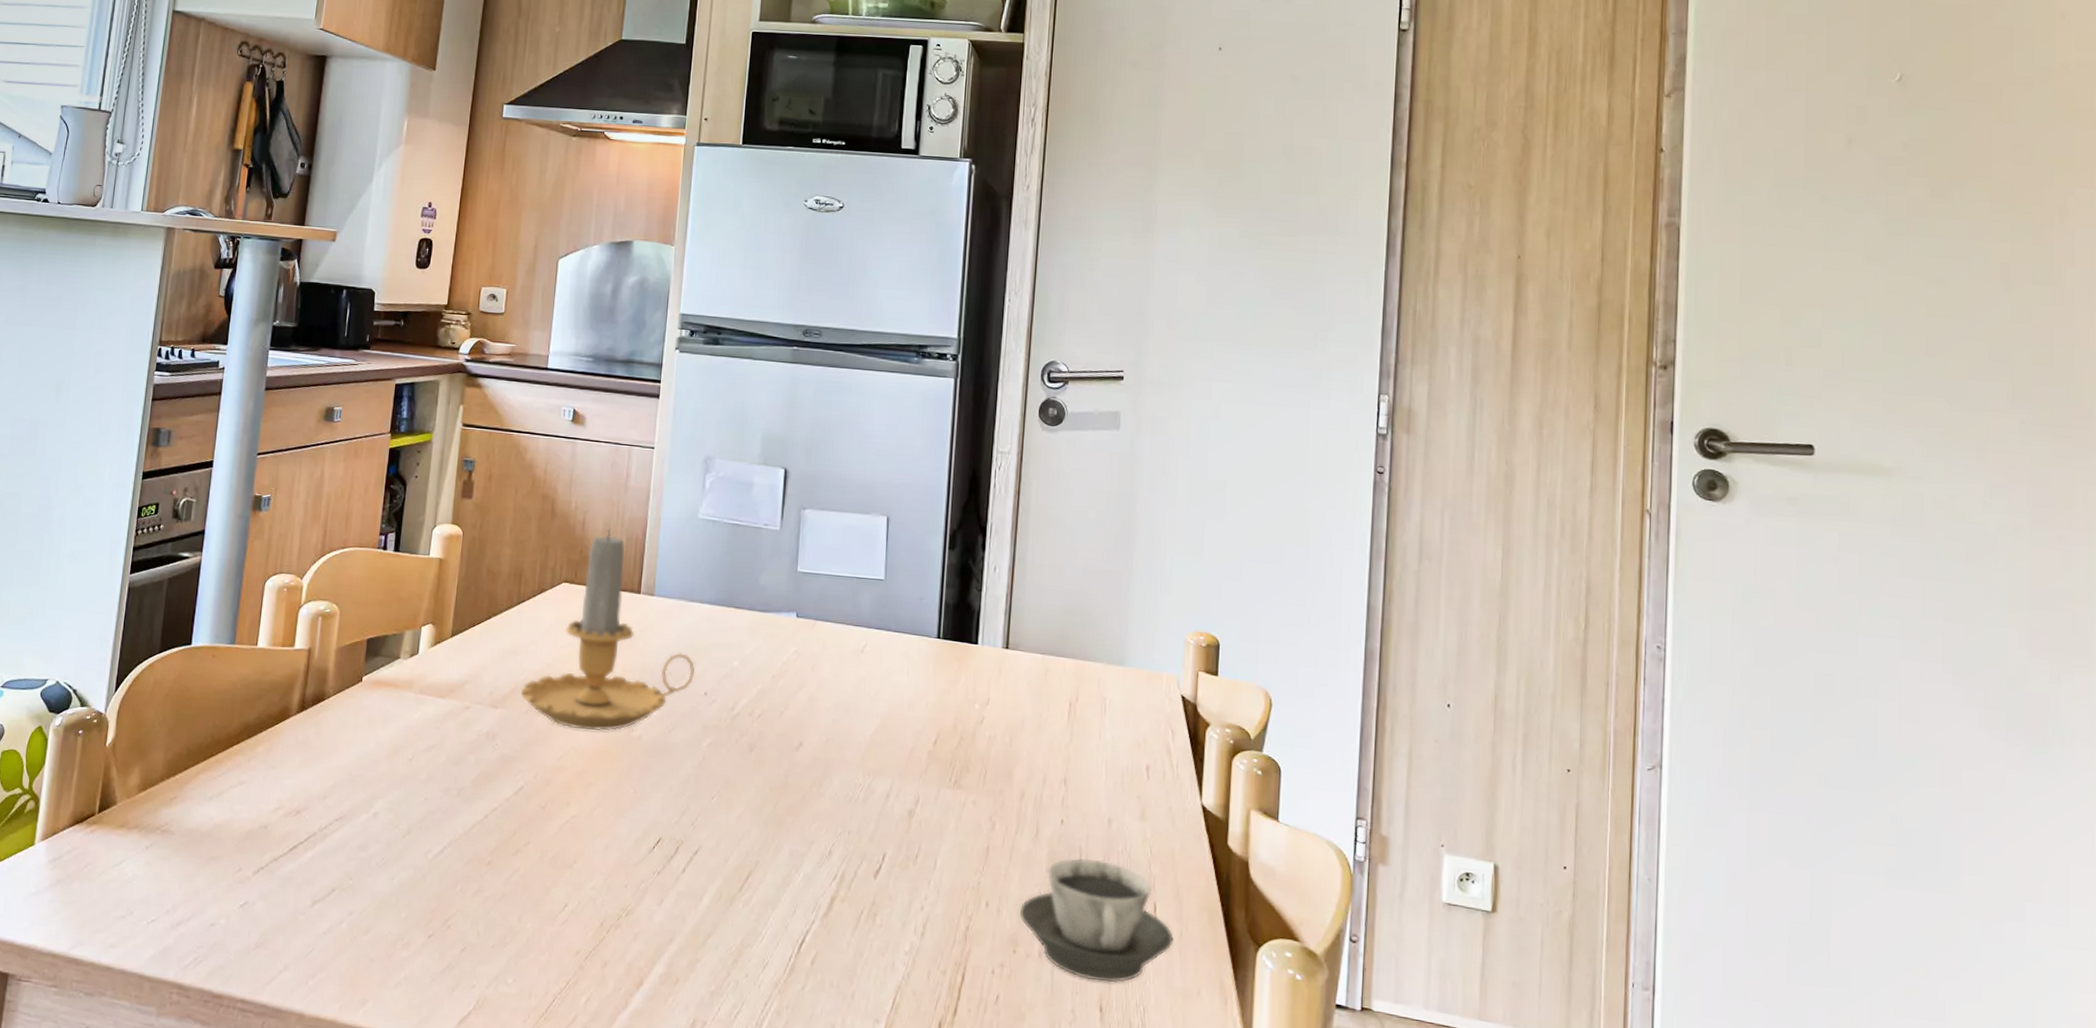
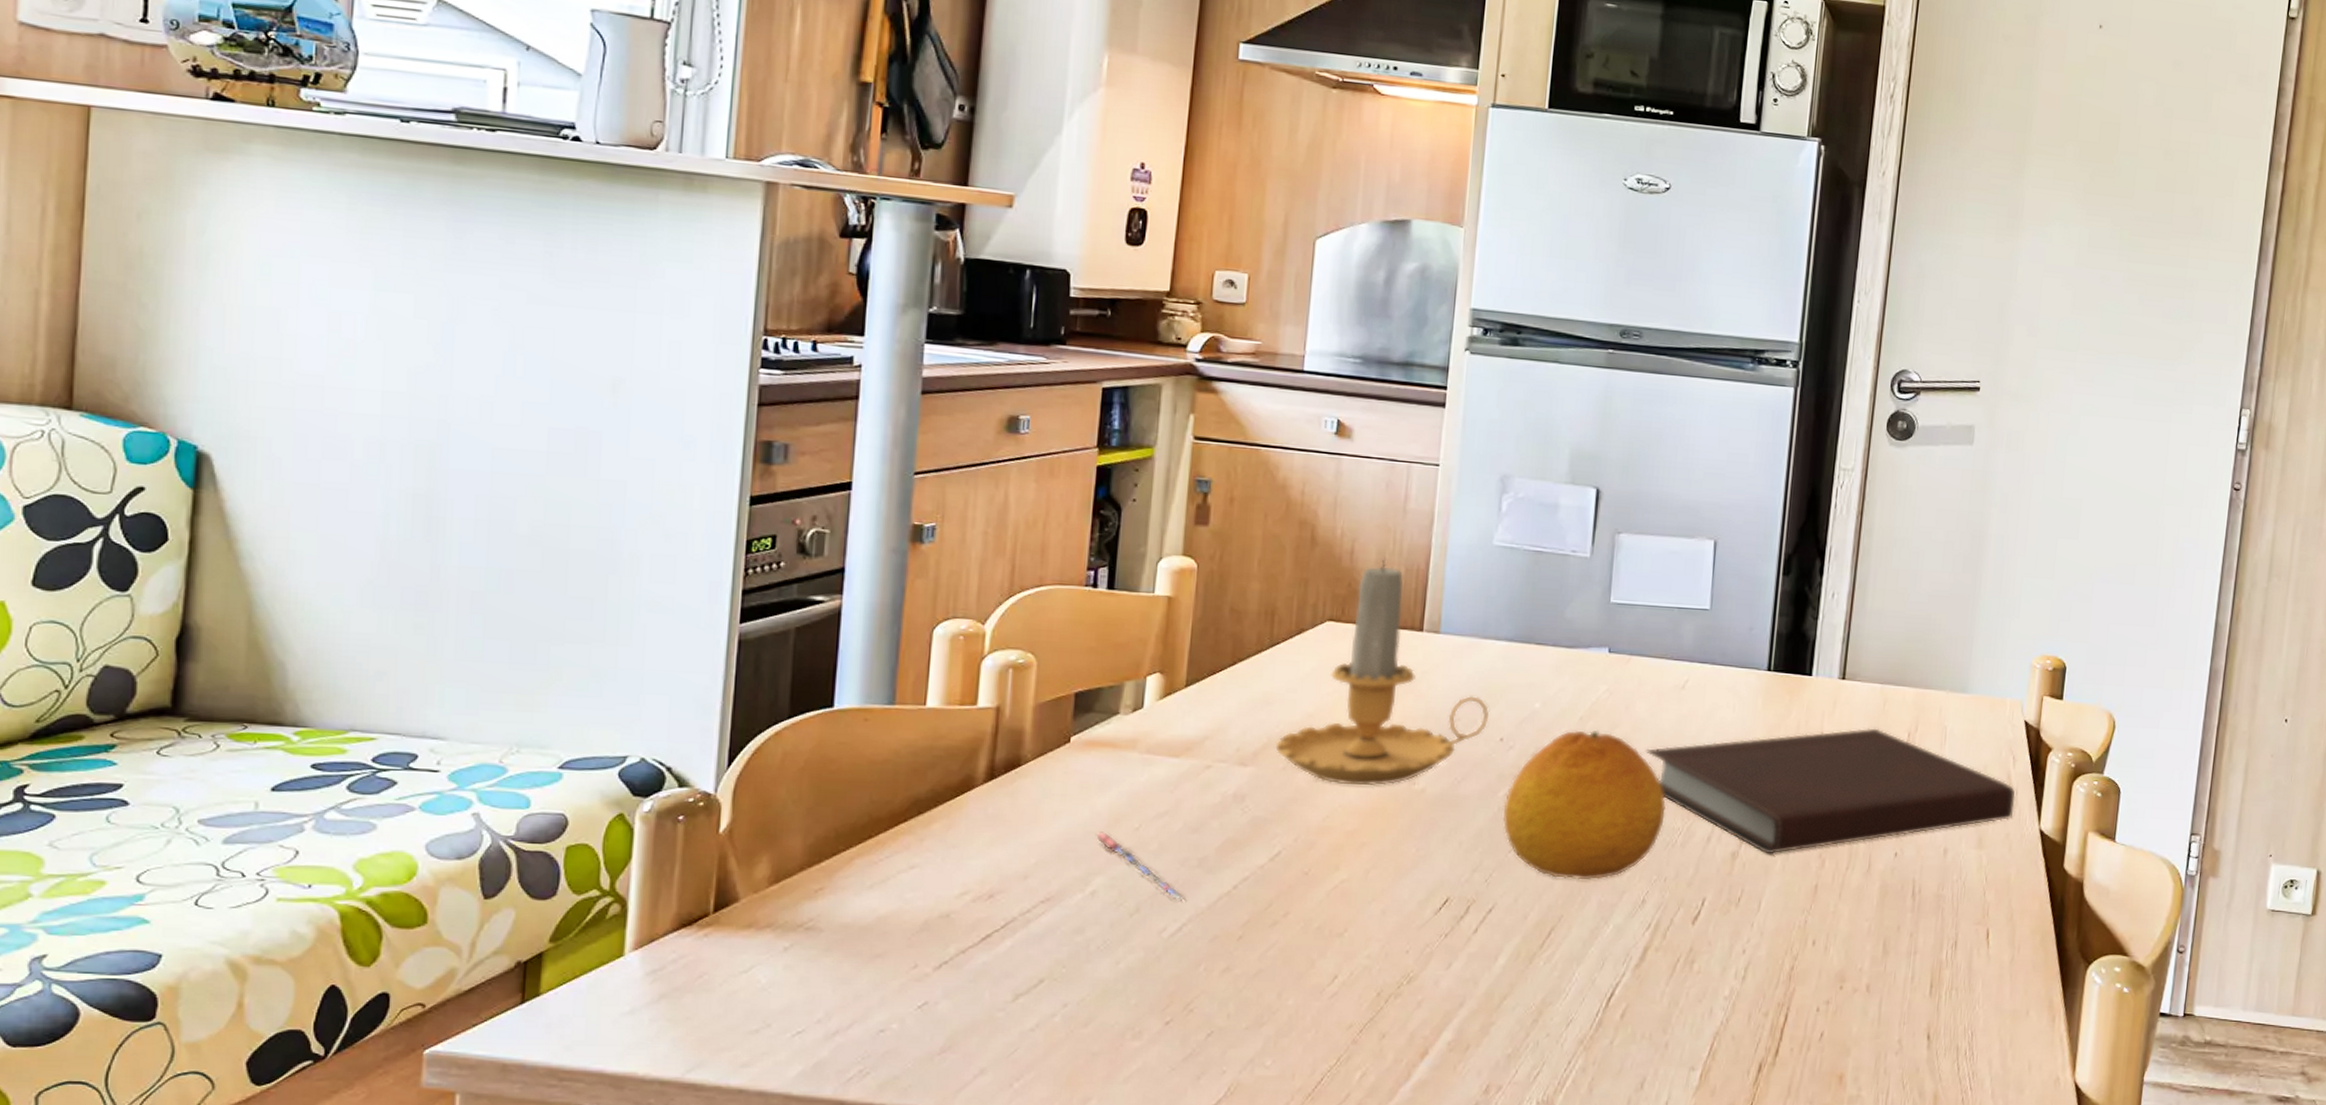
pen: none [379,760,447,826] -> present [1096,831,1185,901]
fruit: none [706,687,849,829] -> present [1502,730,1667,880]
notebook: none [830,696,1176,814] -> present [1646,728,2016,854]
cup: present [1019,857,1174,983] -> none [1848,889,2005,1010]

